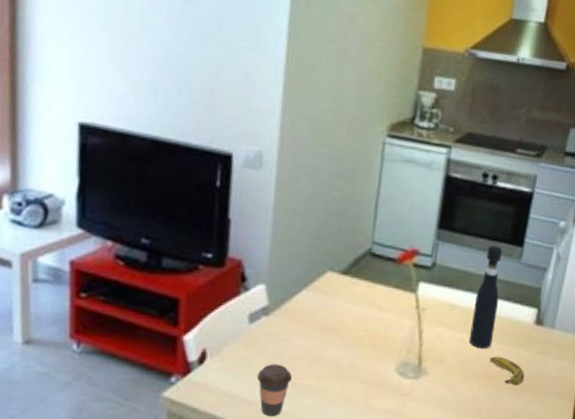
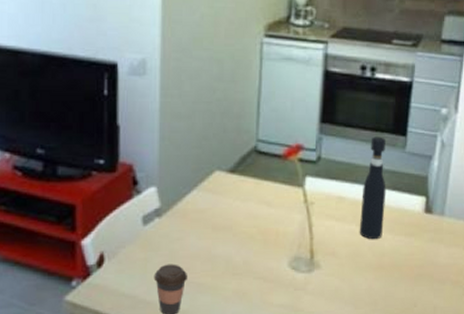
banana: present [489,356,525,386] -> none [381,246,418,275]

